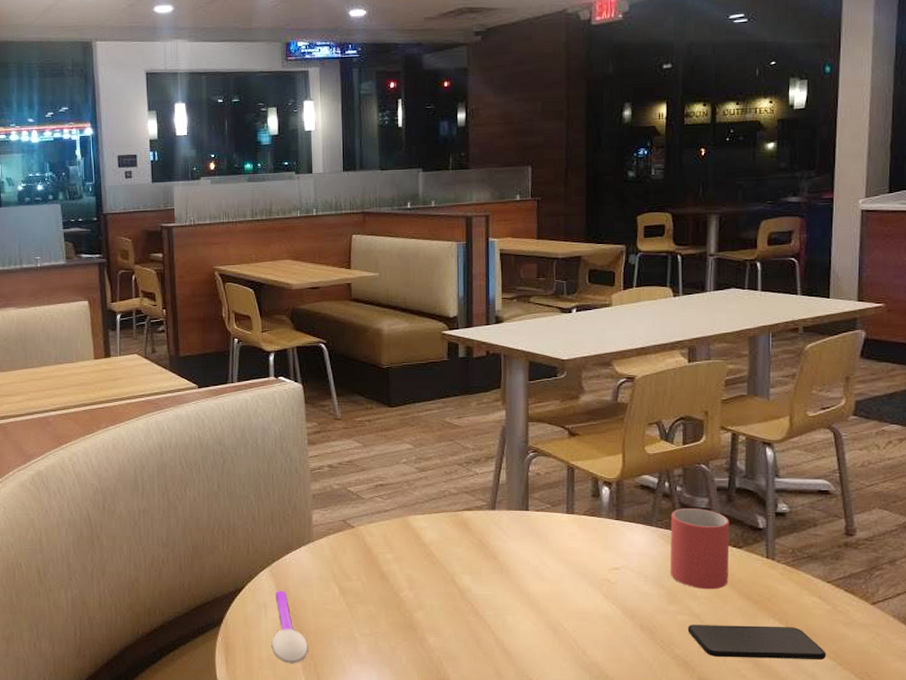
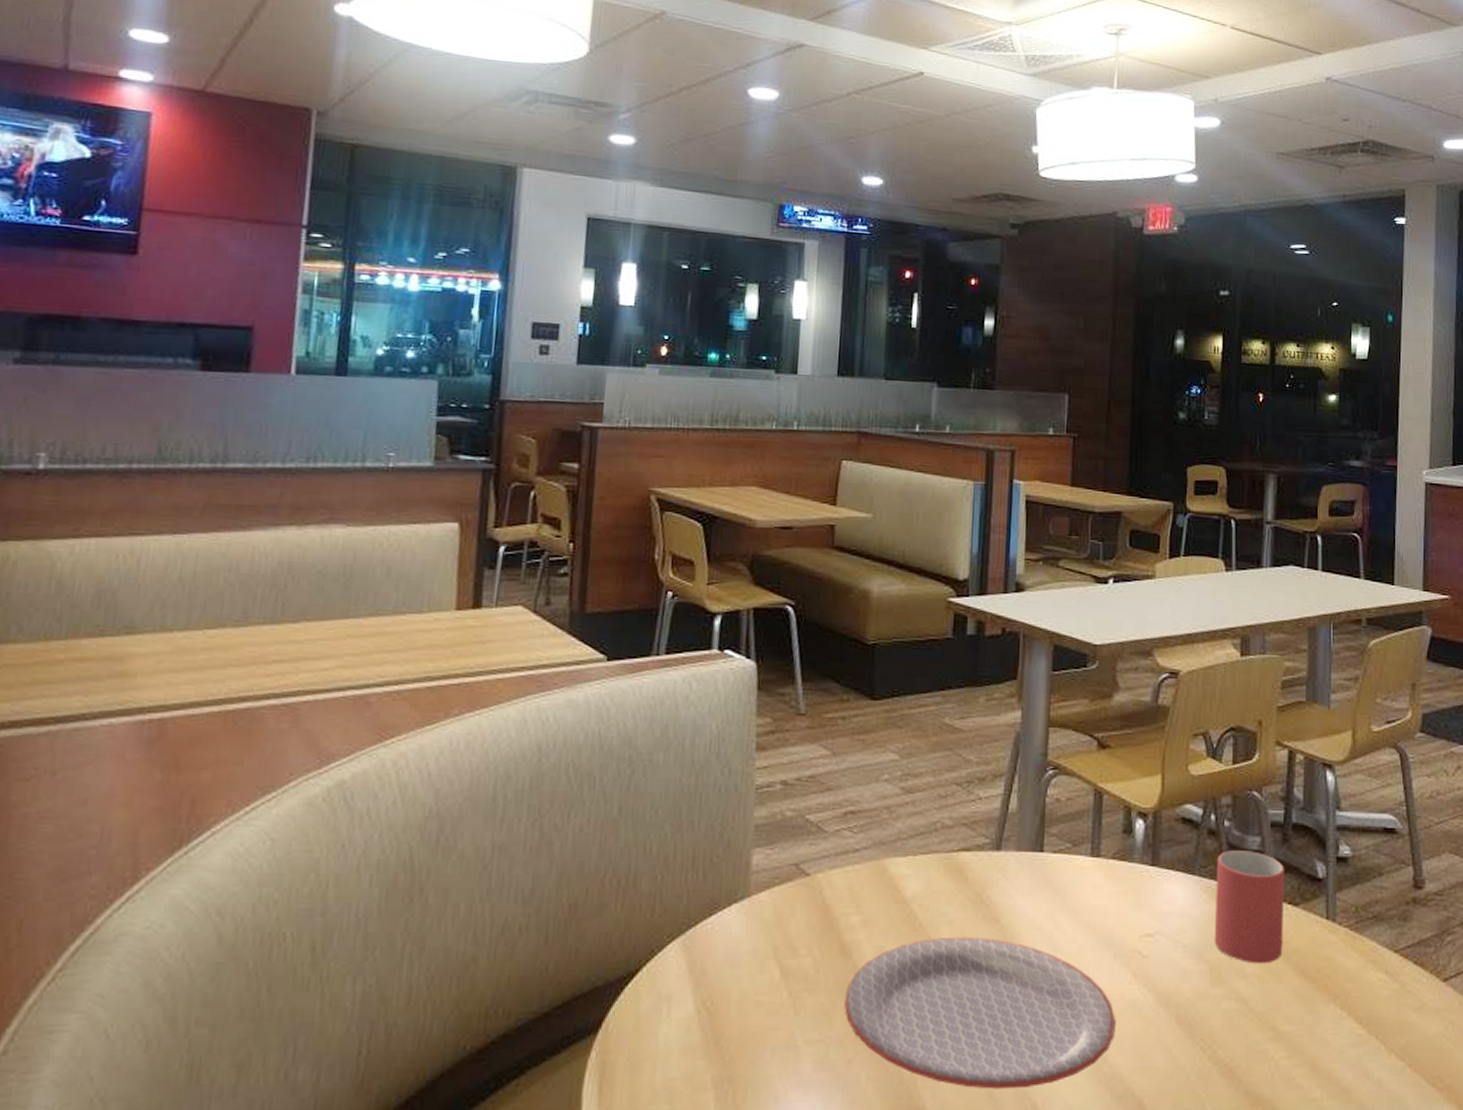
spoon: present [271,591,308,664] -> none [671,974,726,1092]
plate: none [386,568,592,670] -> present [844,936,1117,1089]
smartphone: present [687,625,827,659] -> none [1233,1013,1394,1061]

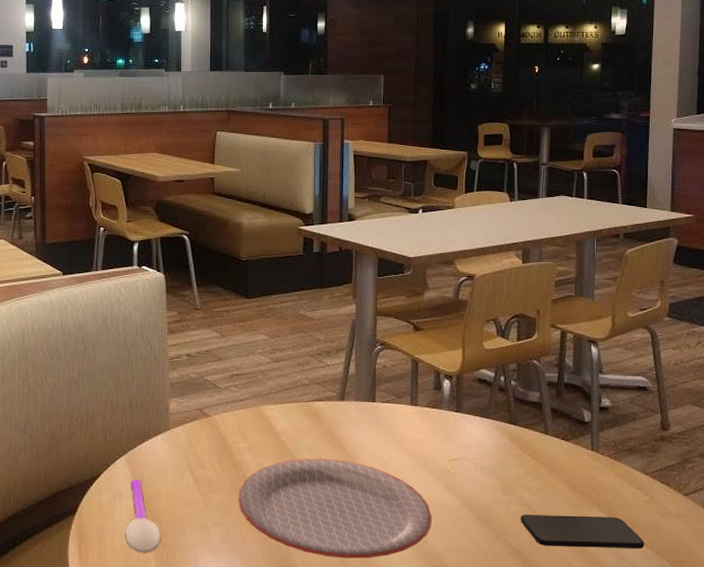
spoon: none [671,974,726,1092] -> present [124,479,160,553]
mug: present [1214,850,1285,964] -> none [504,402,559,481]
smartphone: none [1233,1013,1394,1061] -> present [520,515,645,548]

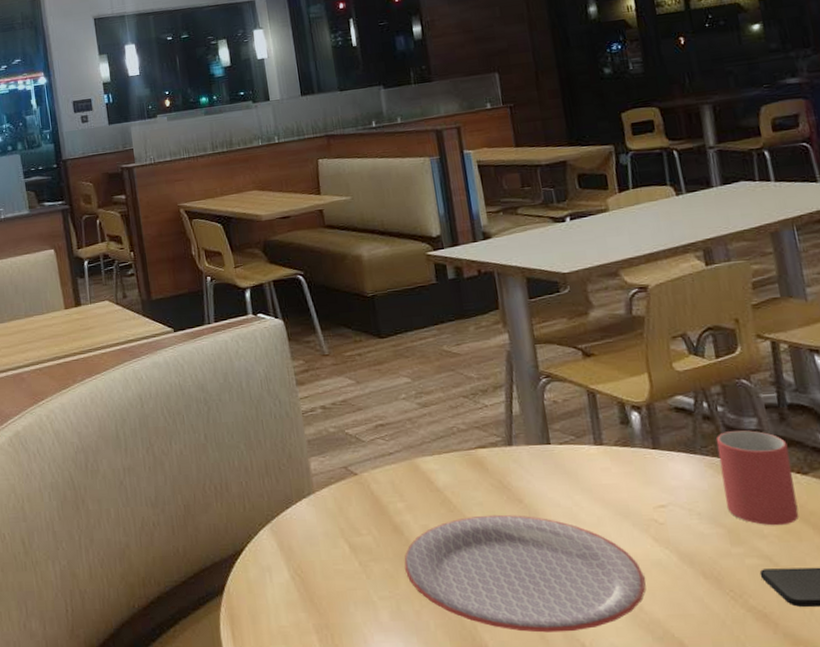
spoon: present [124,479,160,553] -> none [279,551,322,636]
mug: none [504,402,559,481] -> present [716,430,799,526]

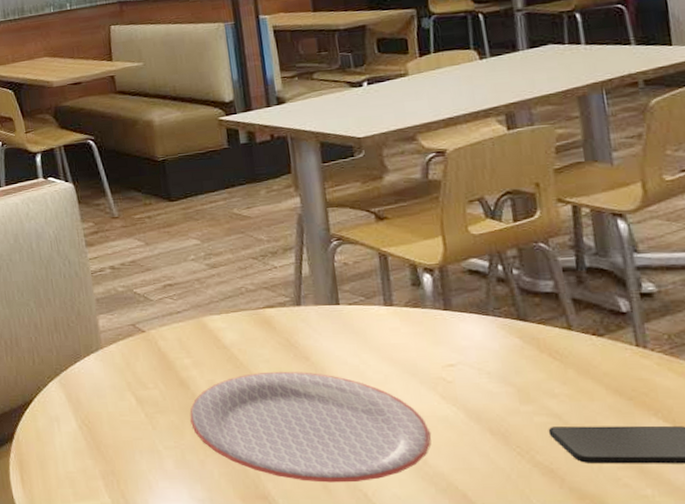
mug: present [716,430,799,526] -> none [509,293,592,386]

